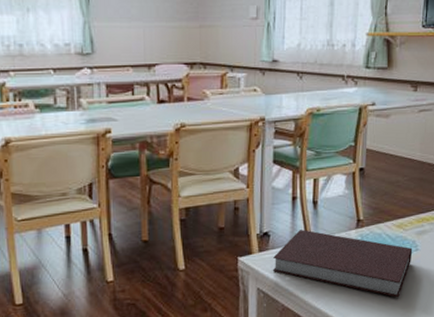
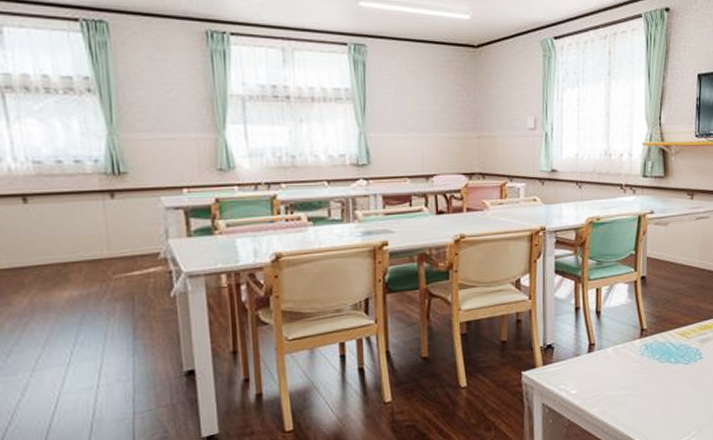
notebook: present [272,229,413,298] -> none [557,340,697,408]

